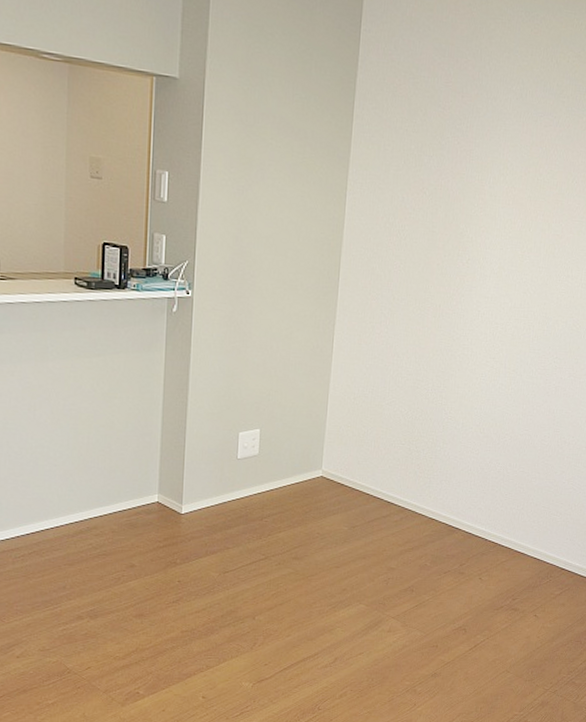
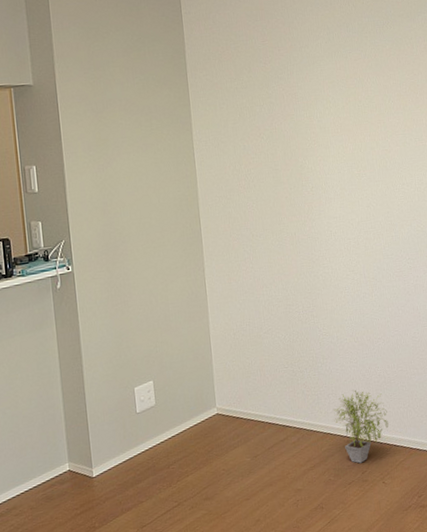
potted plant: none [443,481,499,555] -> present [334,390,389,464]

